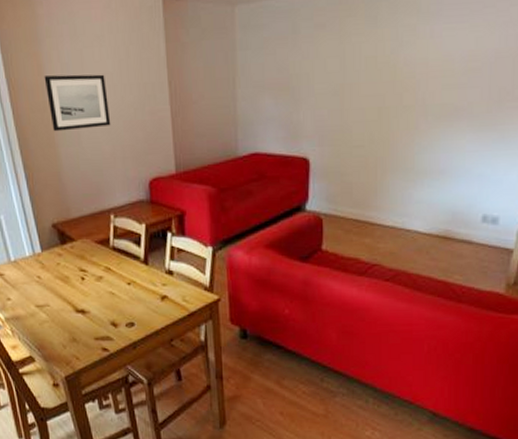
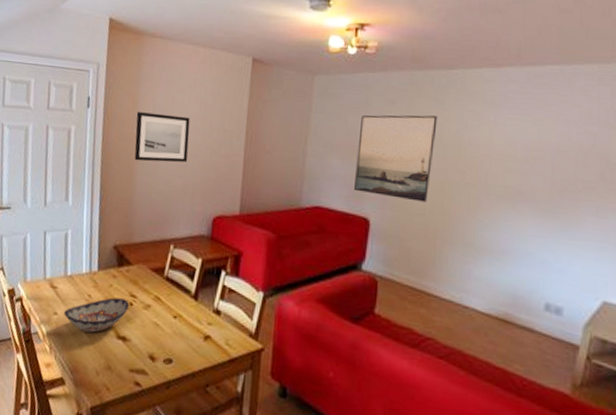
decorative bowl: none [17,275,81,311] -> present [64,297,129,333]
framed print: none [289,36,371,133] -> present [354,115,438,202]

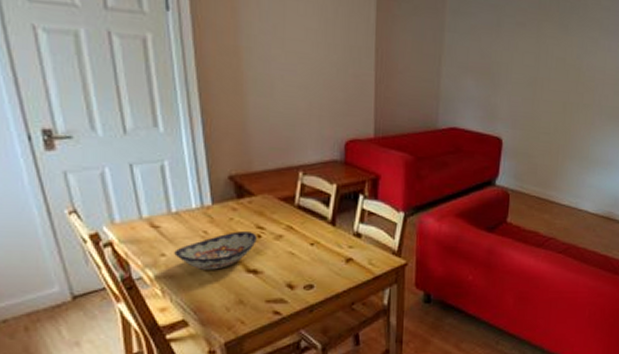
wall art: present [134,112,190,163] -> none [238,20,310,82]
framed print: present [354,115,438,202] -> none [488,37,562,122]

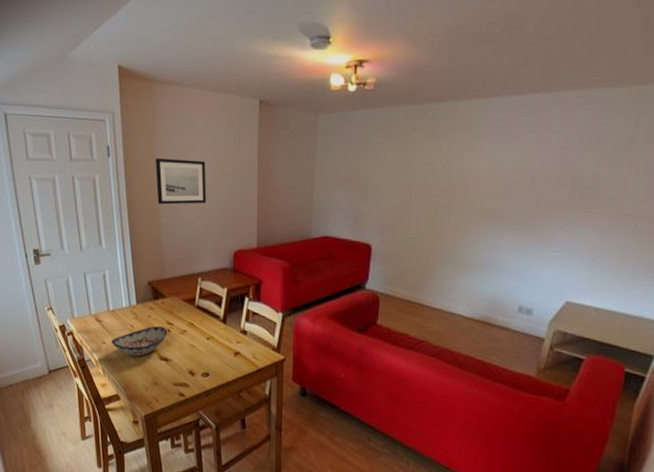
wall art: none [238,20,310,82] -> present [155,158,207,205]

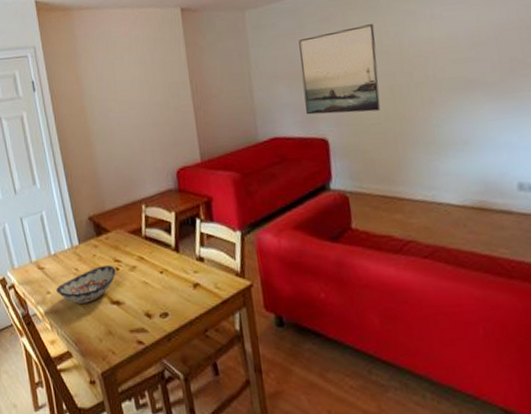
wall art: present [155,158,207,205] -> none [81,79,140,132]
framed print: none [357,147,431,227] -> present [298,24,381,115]

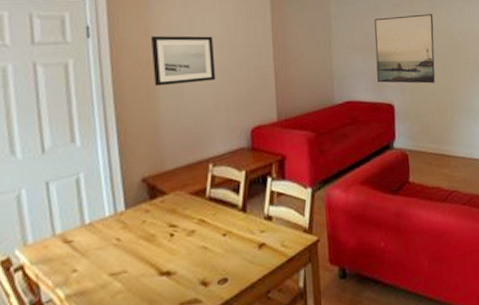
decorative bowl: present [56,265,116,304] -> none [86,231,169,280]
wall art: none [81,79,140,132] -> present [150,35,216,86]

